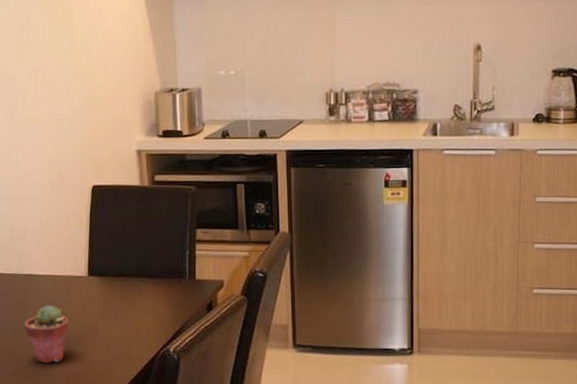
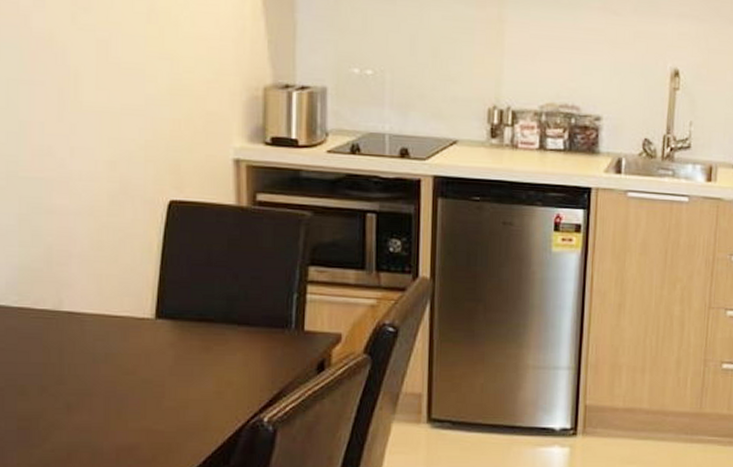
potted succulent: present [25,305,69,364] -> none [60,354,124,432]

